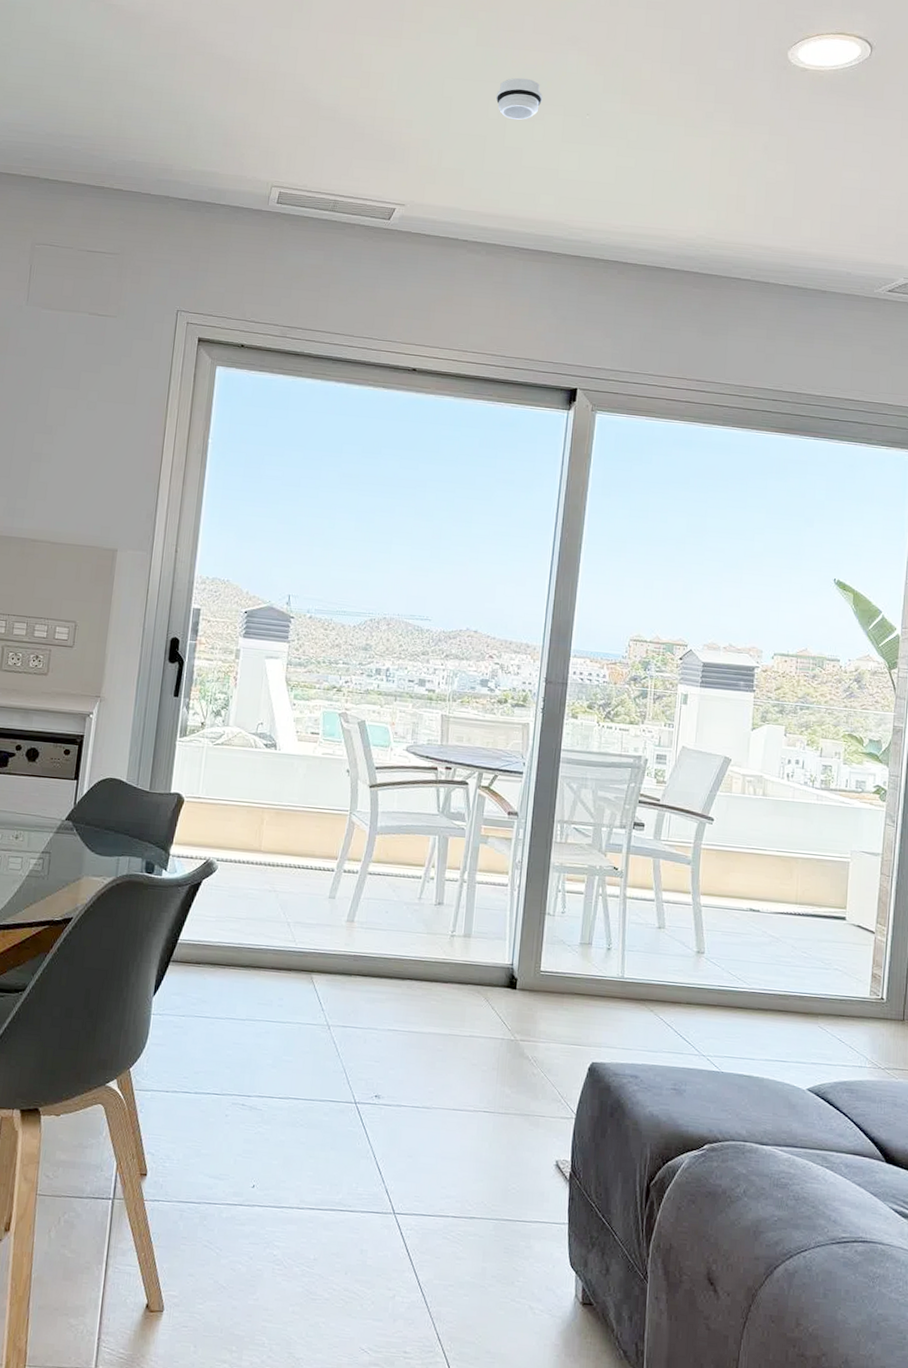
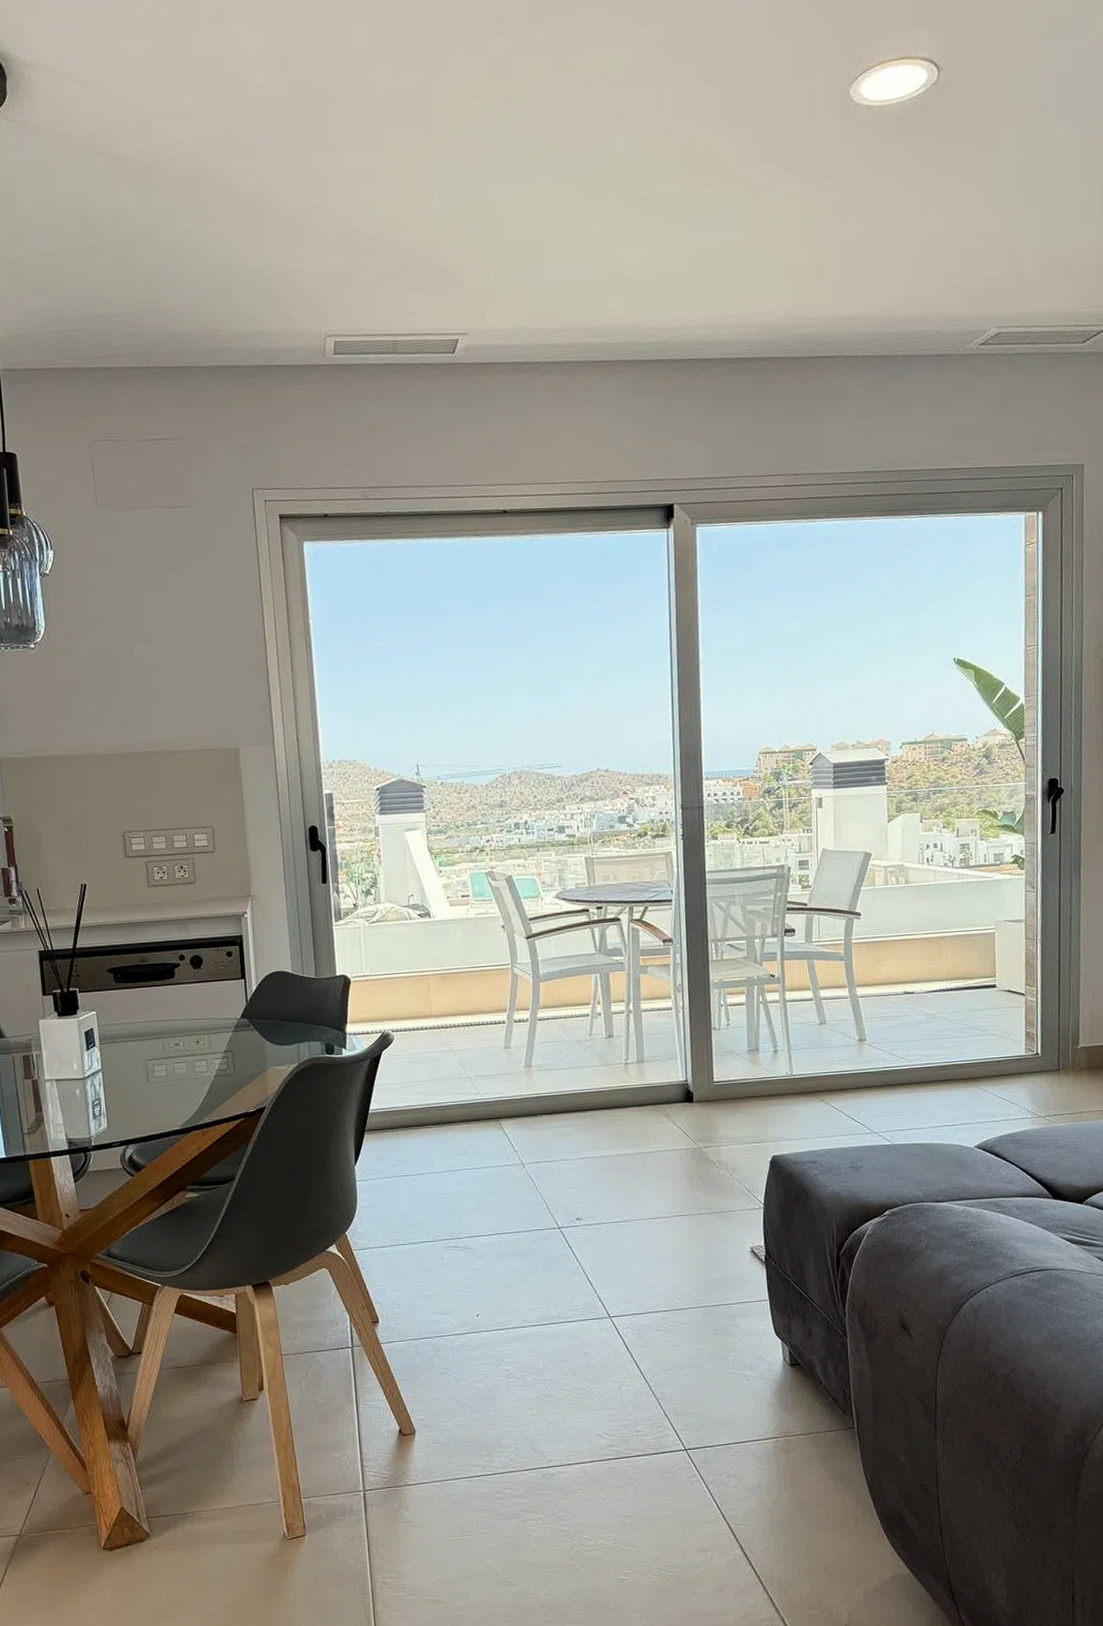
smoke detector: present [496,77,543,120] -> none [545,167,595,217]

